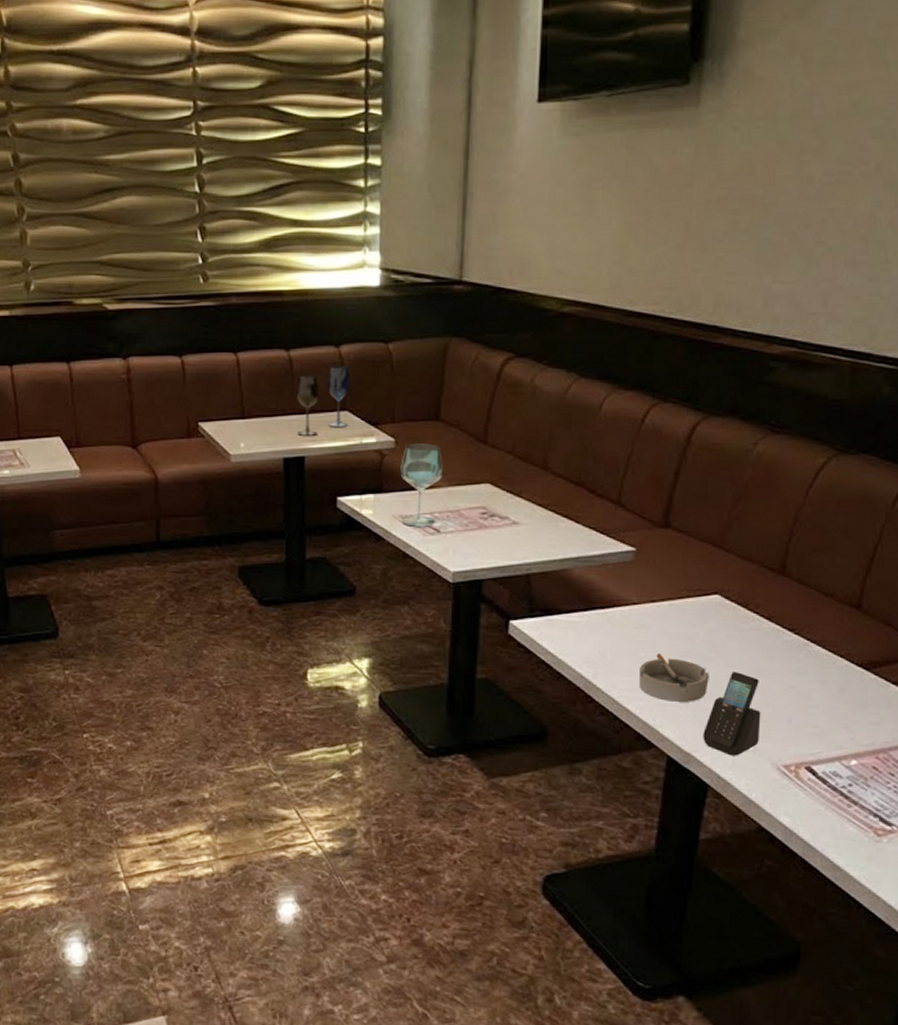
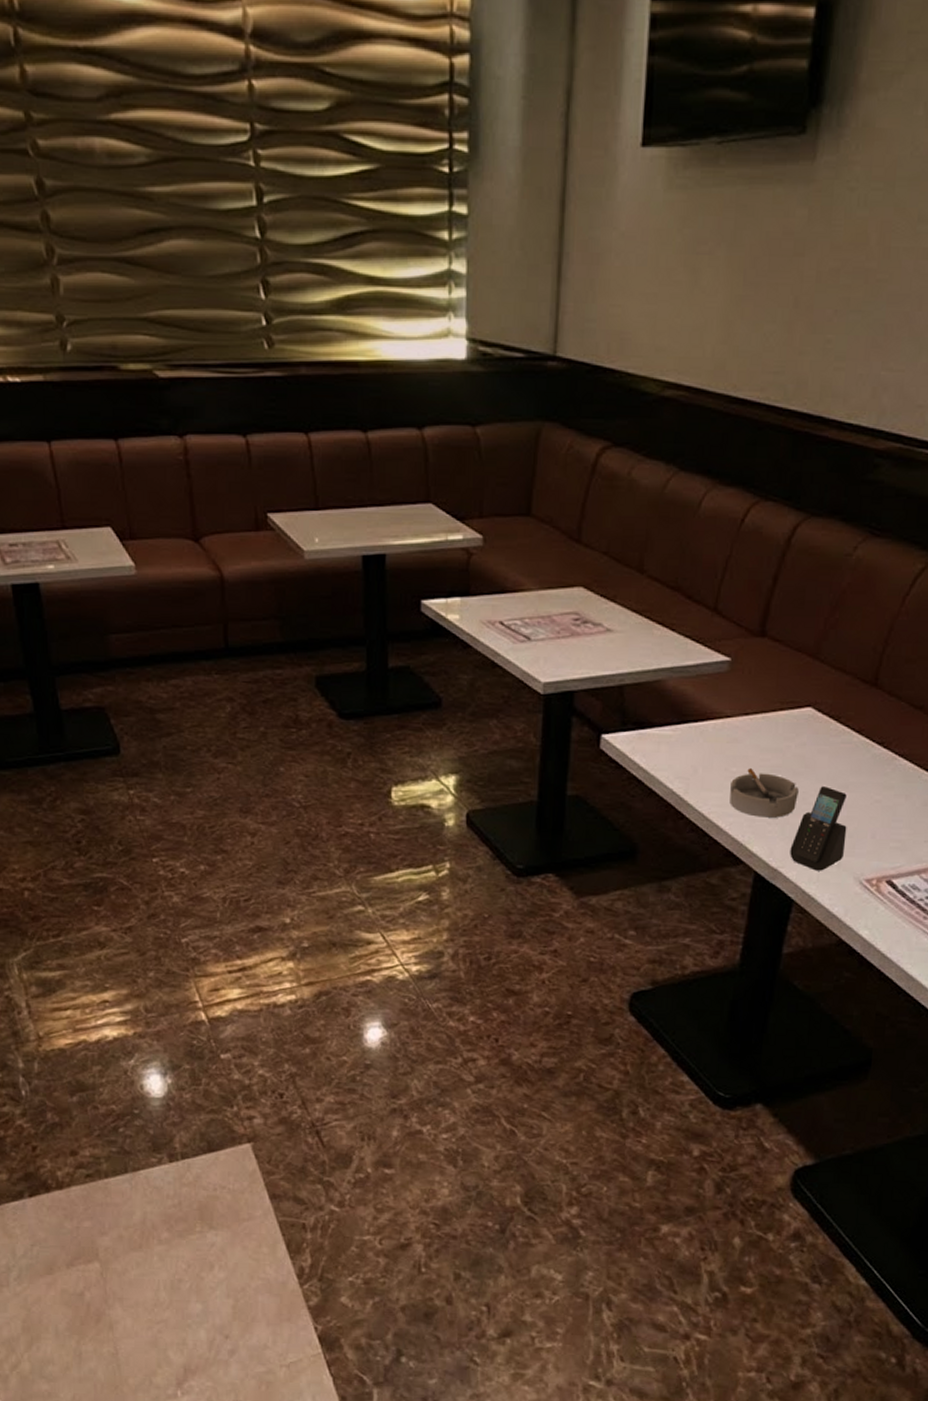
wine glass: present [296,375,320,436] -> none [375,461,401,531]
wineglass: present [327,366,351,428] -> none [409,451,435,523]
wine glass: present [399,443,444,527] -> none [487,541,535,634]

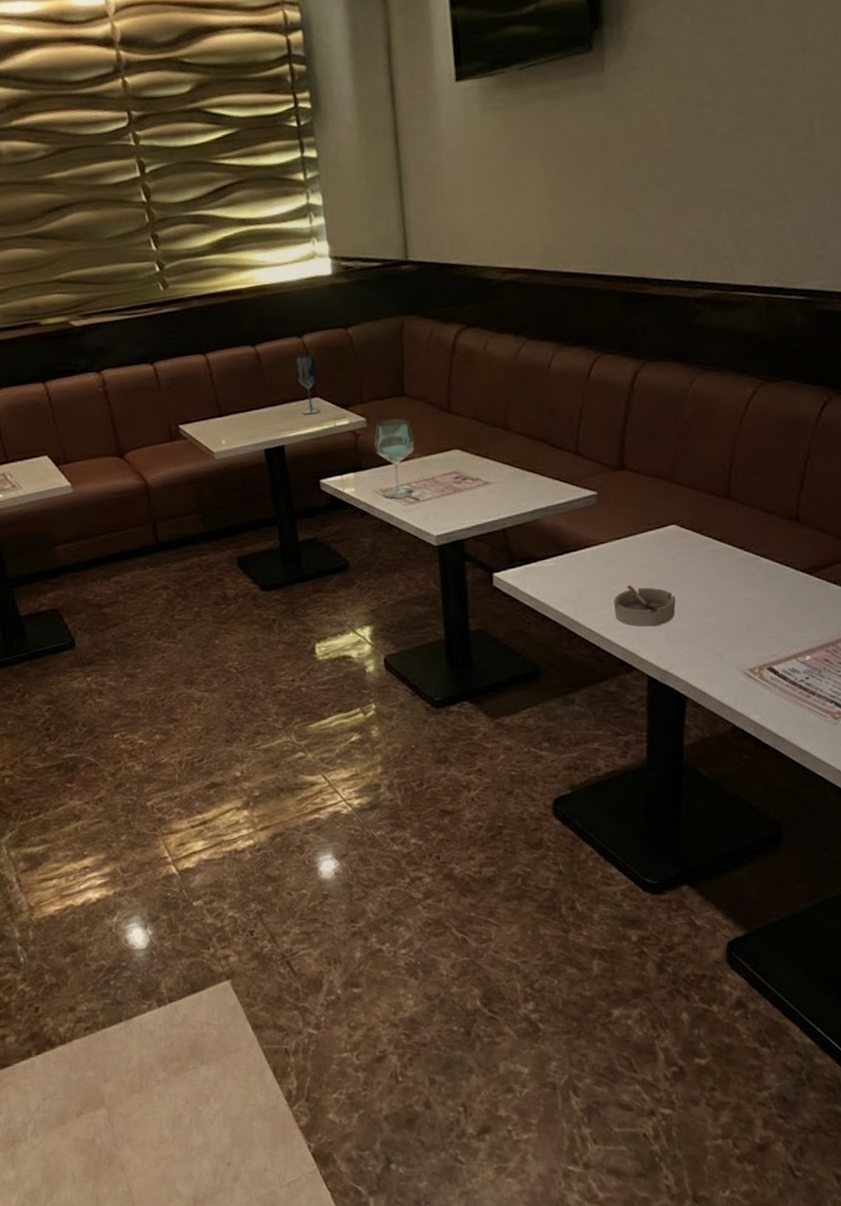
wineglass: none [409,451,435,523] -> present [295,354,321,414]
wine glass: none [487,541,535,634] -> present [374,419,415,499]
cordless phone: present [790,786,847,871] -> none [676,592,726,668]

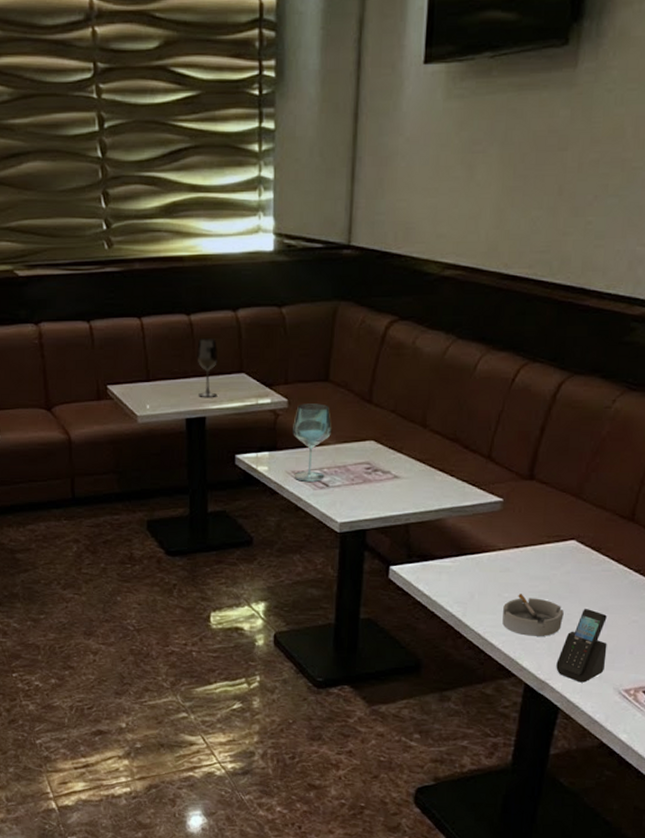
wine glass: none [266,366,294,426] -> present [197,339,219,397]
wineglass: present [295,354,321,414] -> none [225,329,247,389]
cordless phone: none [676,592,726,668] -> present [556,609,607,683]

